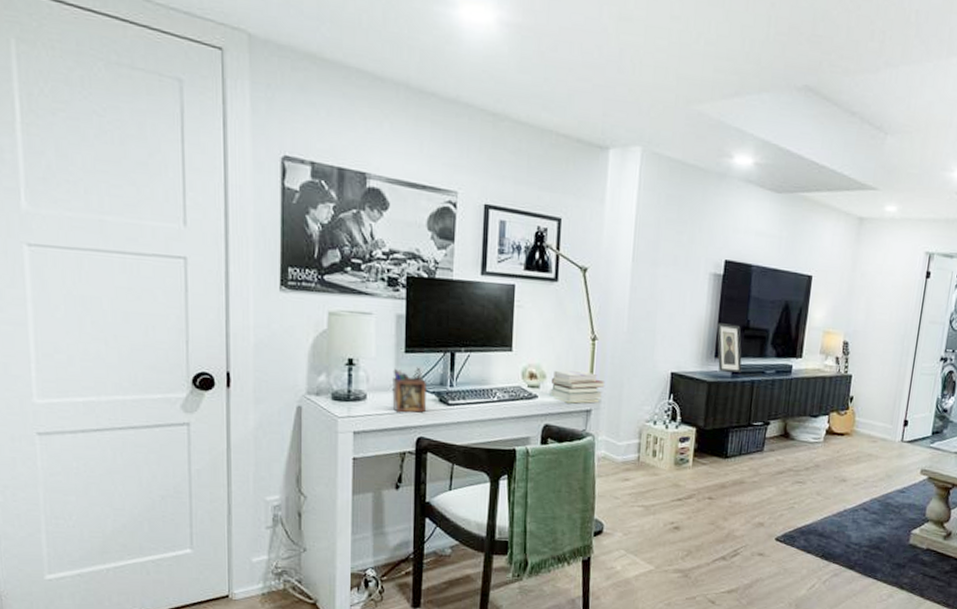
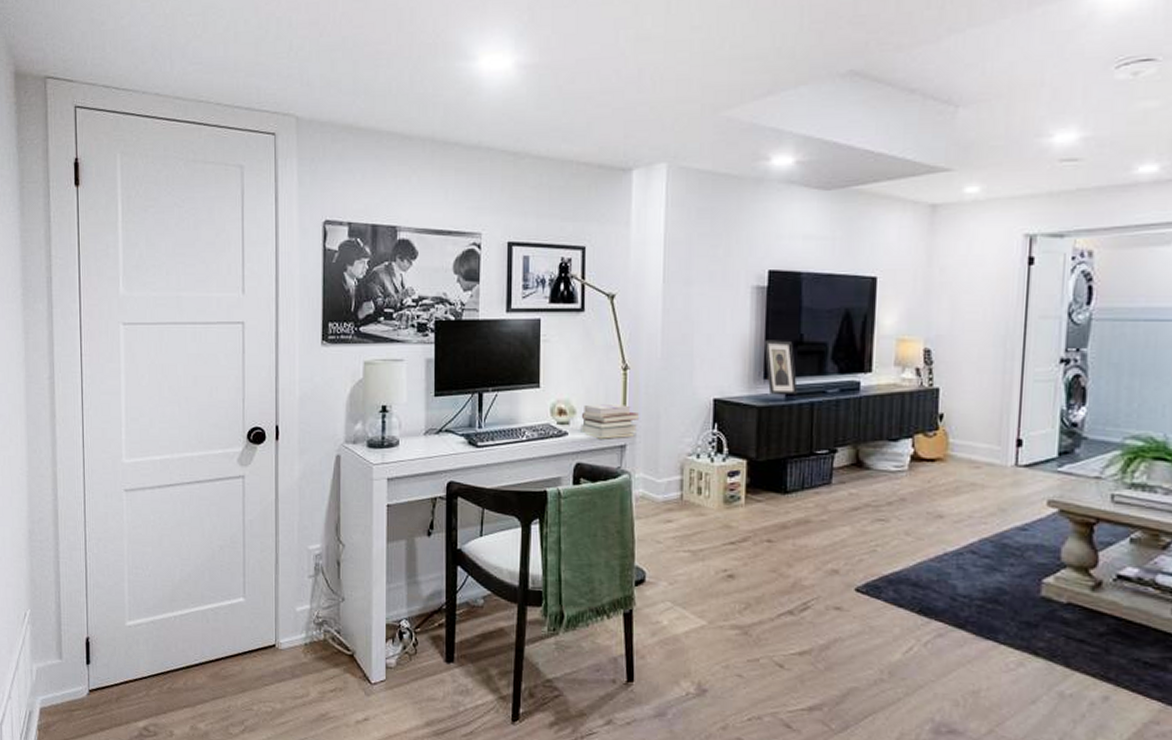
desk organizer: present [392,367,426,413] -> none [423,410,455,457]

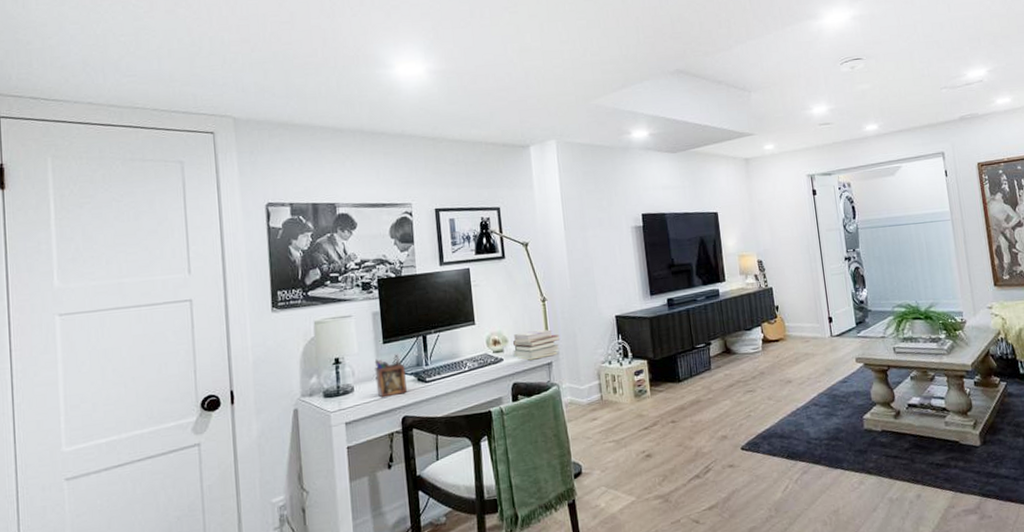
desk organizer: none [423,410,455,457] -> present [374,354,407,398]
picture frame: present [764,340,798,394] -> none [647,265,676,306]

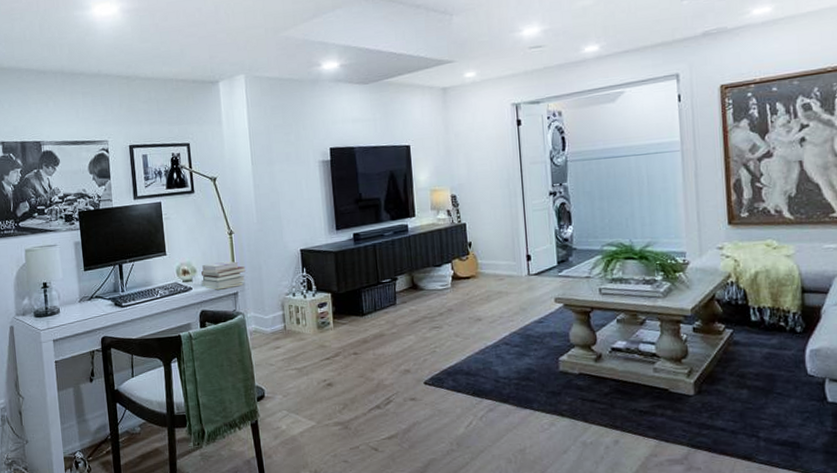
desk organizer: present [374,354,407,398] -> none [77,280,105,320]

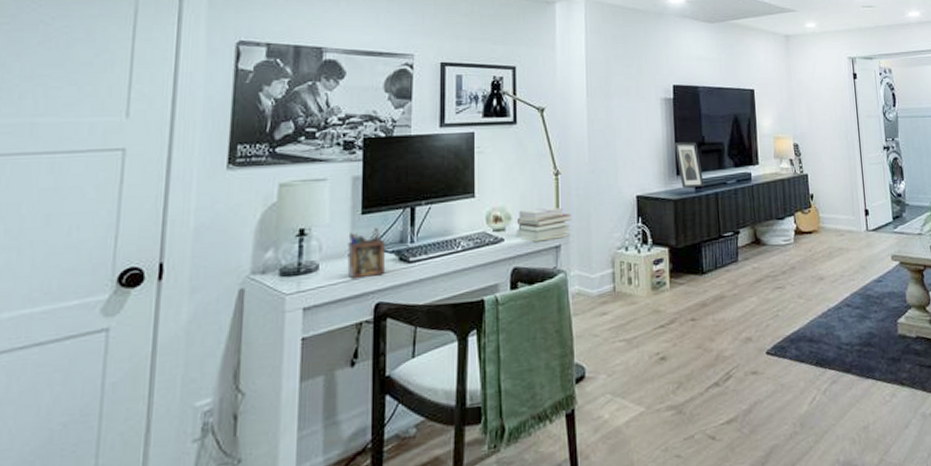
desk organizer: none [77,280,105,320] -> present [347,227,385,279]
picture frame: none [333,199,363,241] -> present [675,142,704,188]

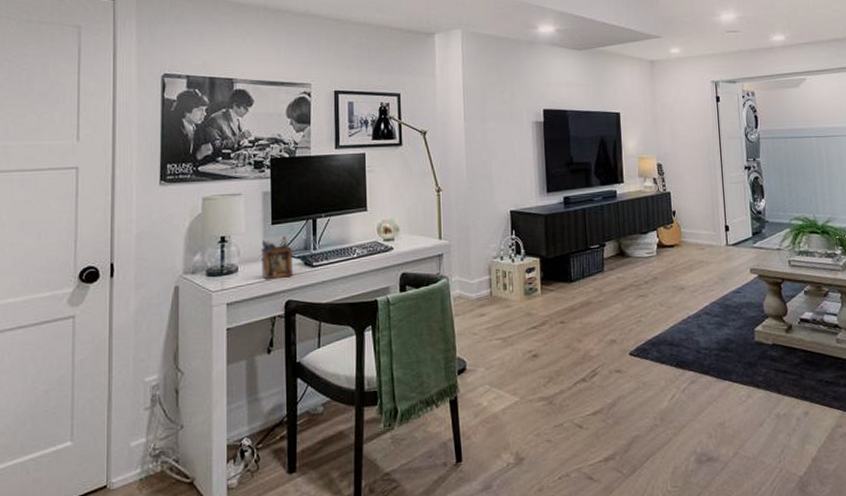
books: present [516,206,572,242] -> none [404,220,453,251]
picture frame: present [675,142,704,188] -> none [545,162,573,204]

